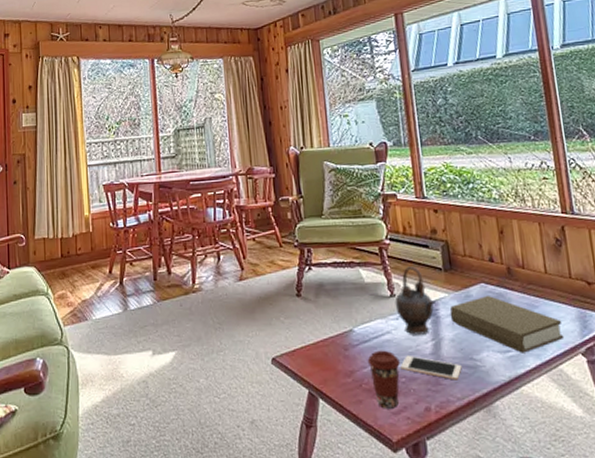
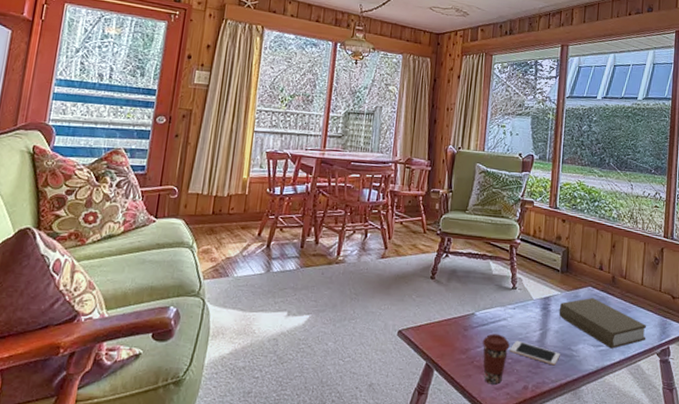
teapot: present [395,266,436,335] -> none [514,265,549,325]

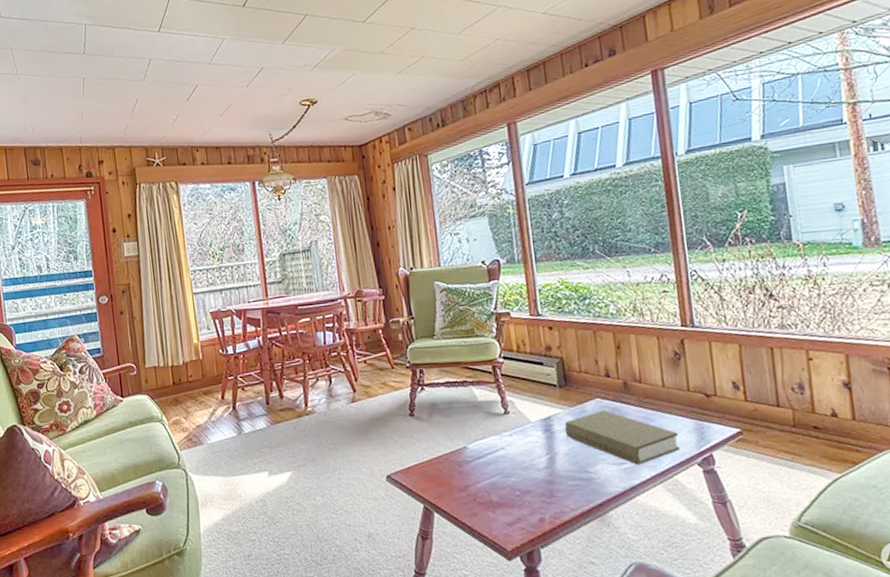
coffee cup: present [482,333,510,385] -> none [481,465,514,521]
cell phone: present [509,340,560,366] -> none [514,469,576,492]

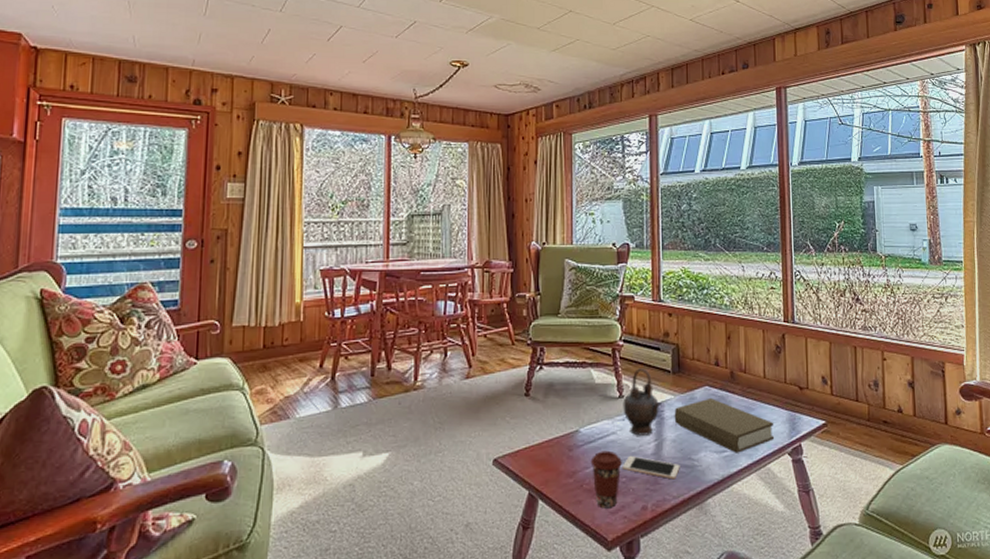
coffee cup: none [481,465,514,521] -> present [590,450,622,509]
teapot: none [509,383,550,451] -> present [623,368,662,436]
cell phone: none [514,469,576,492] -> present [622,455,680,480]

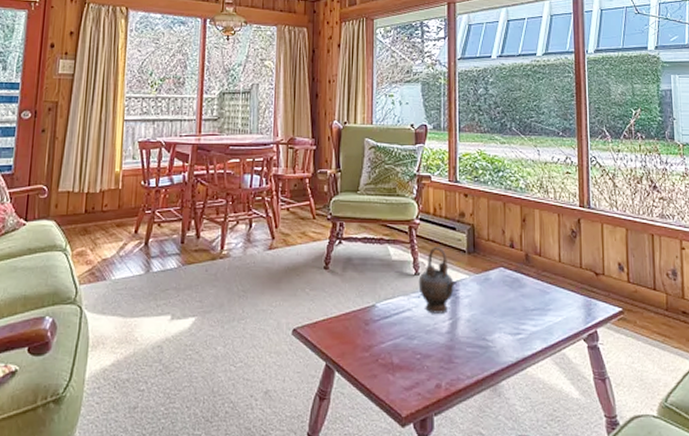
coffee cup: present [590,450,622,509] -> none [386,326,417,384]
cell phone: present [622,455,680,480] -> none [417,332,474,359]
book: present [674,398,774,453] -> none [469,280,570,336]

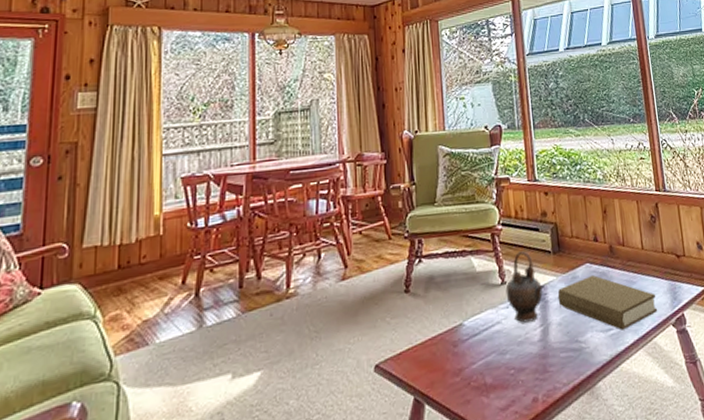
book: none [469,280,570,336] -> present [557,275,657,330]

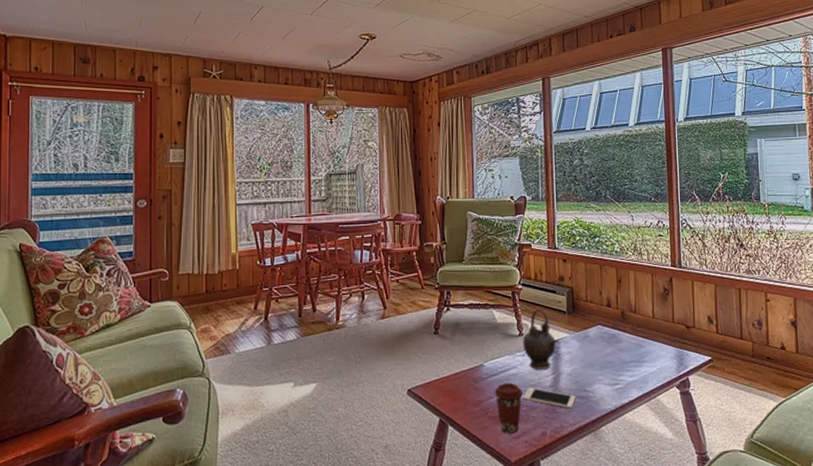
coffee cup: none [476,342,509,406] -> present [494,382,523,434]
cell phone: none [509,344,568,366] -> present [523,387,576,409]
book: present [557,275,657,330] -> none [569,336,663,386]

